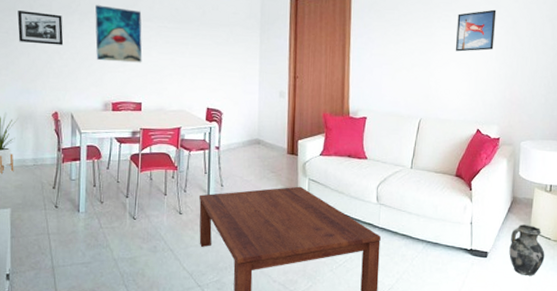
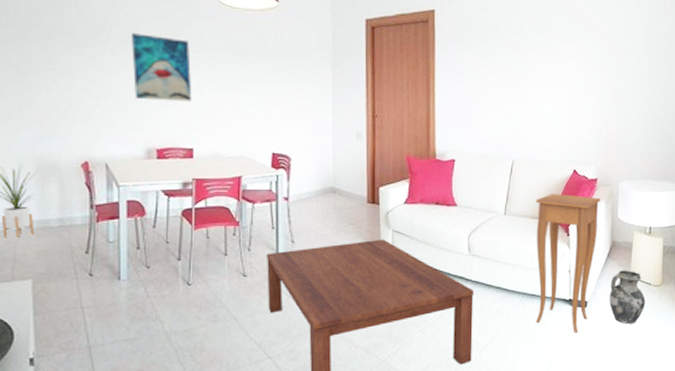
picture frame: present [17,11,64,45] -> none [32,39,93,82]
side table: none [438,151,503,281] -> present [535,194,601,333]
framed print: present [456,9,497,52] -> none [550,40,591,86]

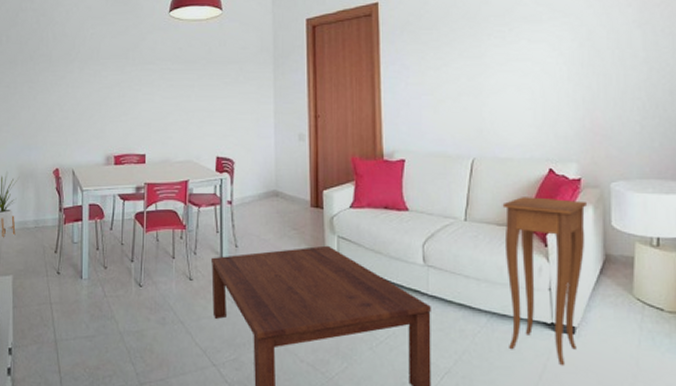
wall art: present [132,33,192,102] -> none [95,50,145,111]
ceramic jug: present [609,270,646,324] -> none [605,291,657,359]

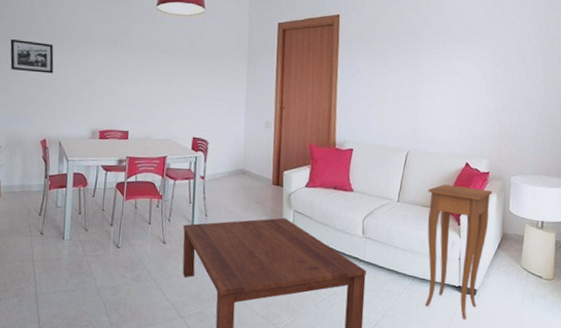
picture frame: none [18,62,64,97] -> present [10,39,54,74]

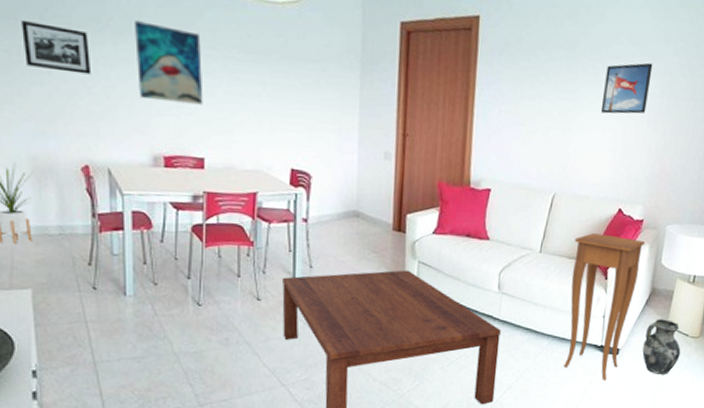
wall art: none [85,34,131,92] -> present [135,21,204,105]
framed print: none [445,42,486,84] -> present [601,62,653,114]
ceramic jug: none [499,262,536,315] -> present [642,319,681,375]

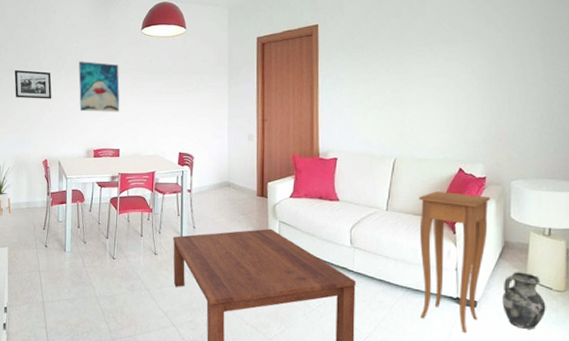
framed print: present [601,62,653,114] -> none [432,41,477,87]

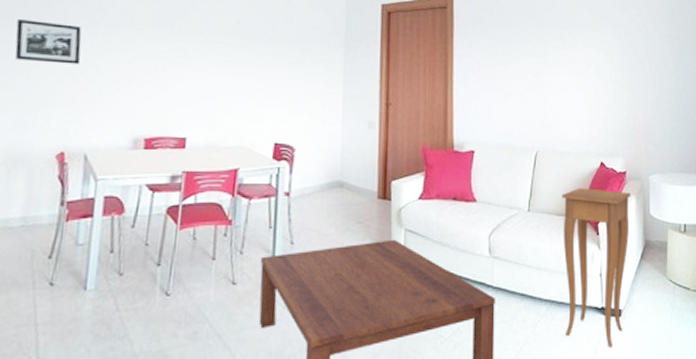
wall art: present [79,61,120,112] -> none [125,14,192,87]
ceramic jug: present [502,272,546,329] -> none [645,273,685,336]

